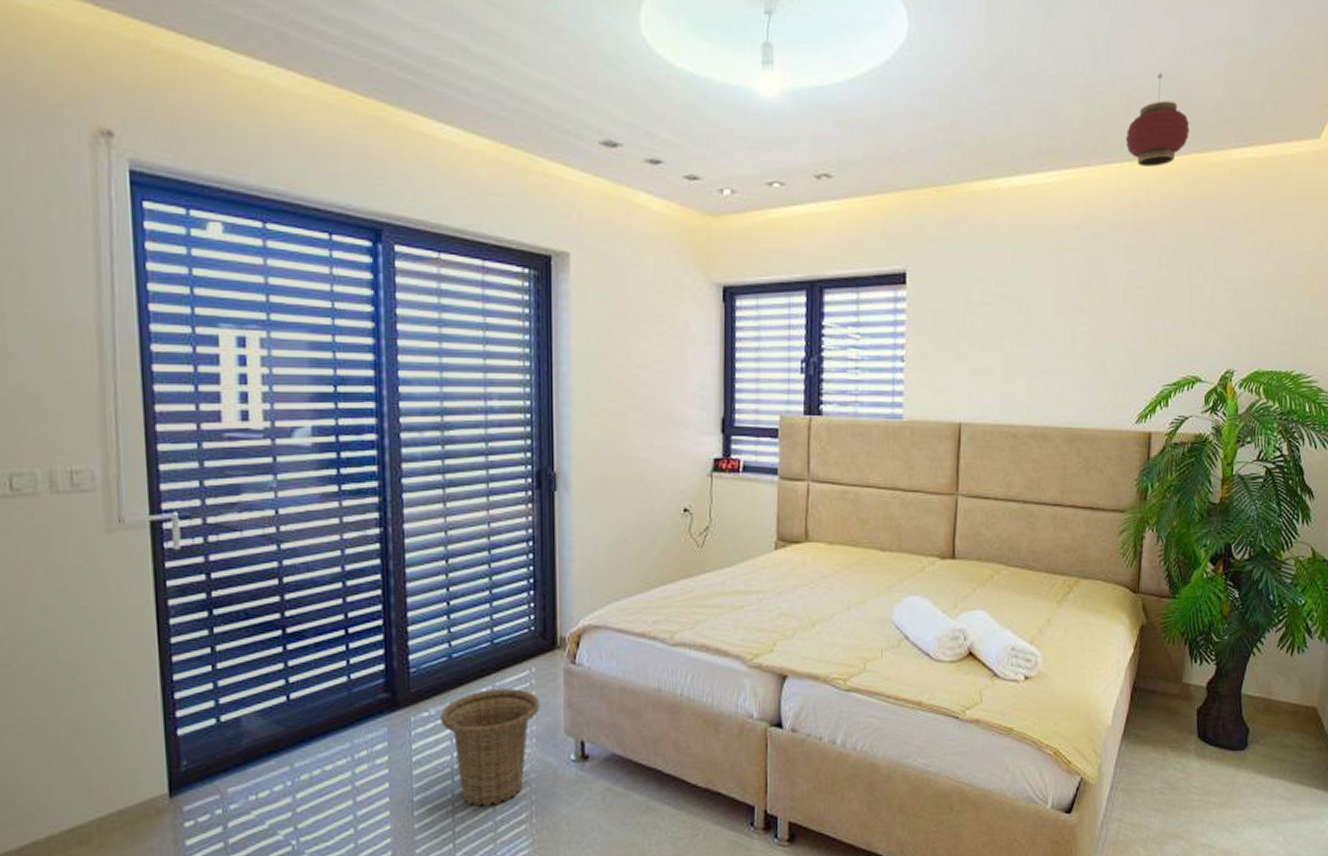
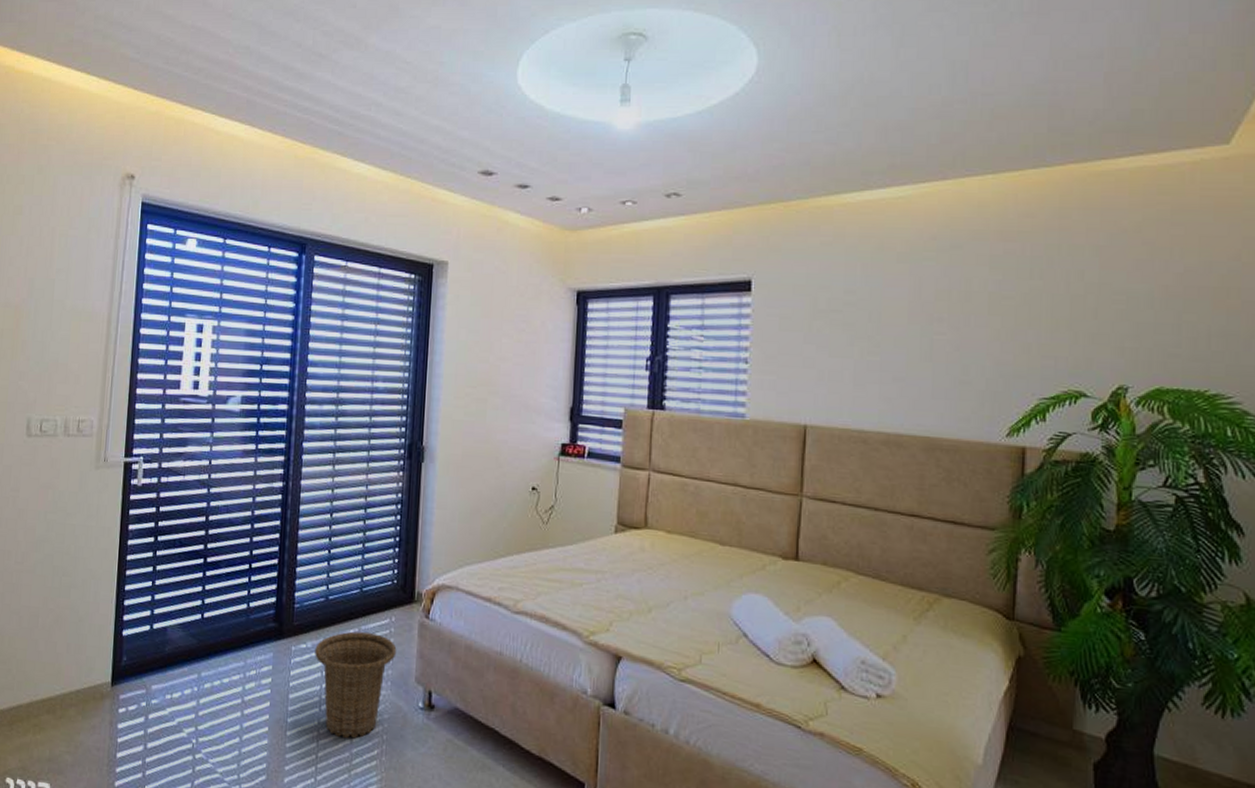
hanging lantern: present [1126,73,1190,167] -> none [989,88,1064,178]

